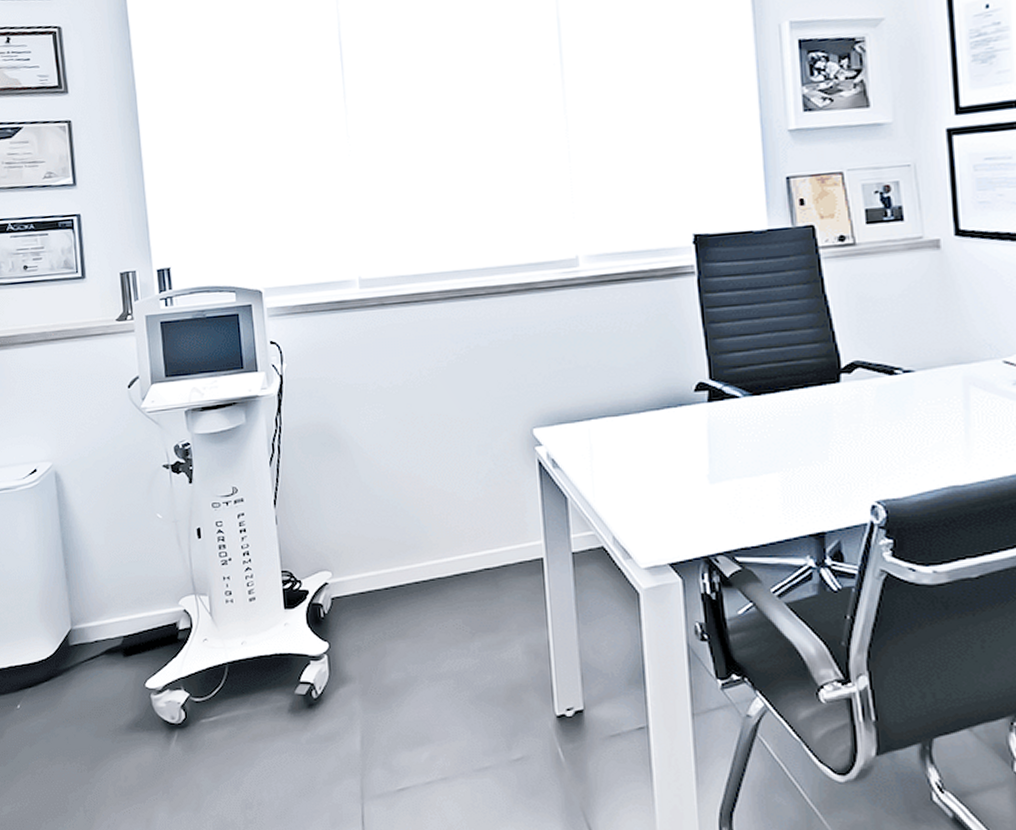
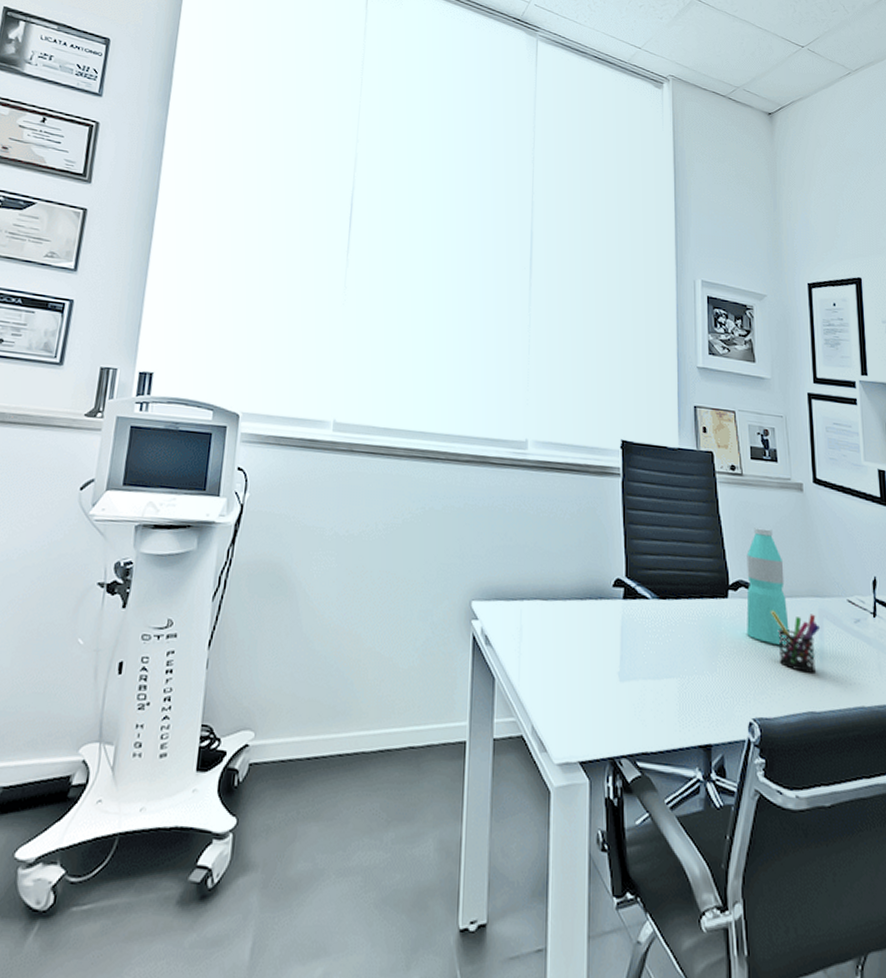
water bottle: none [863,299,925,423] -> present [746,528,791,645]
pen holder: none [898,383,966,447] -> present [771,611,821,673]

